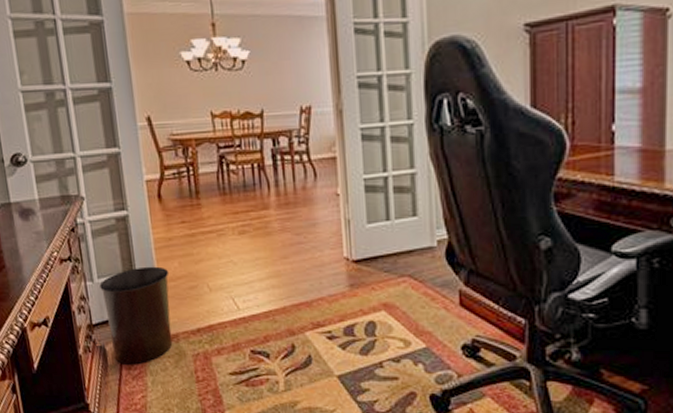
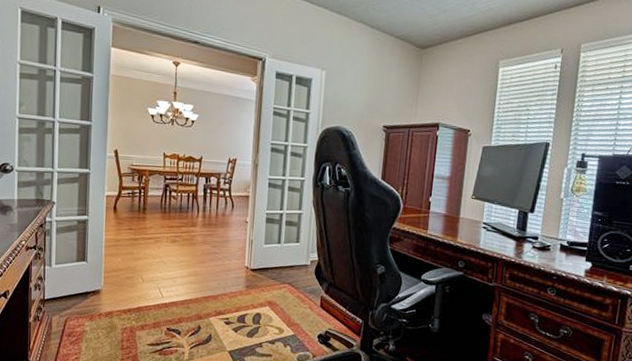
waste bin: present [99,266,173,365] -> none [56,259,113,333]

